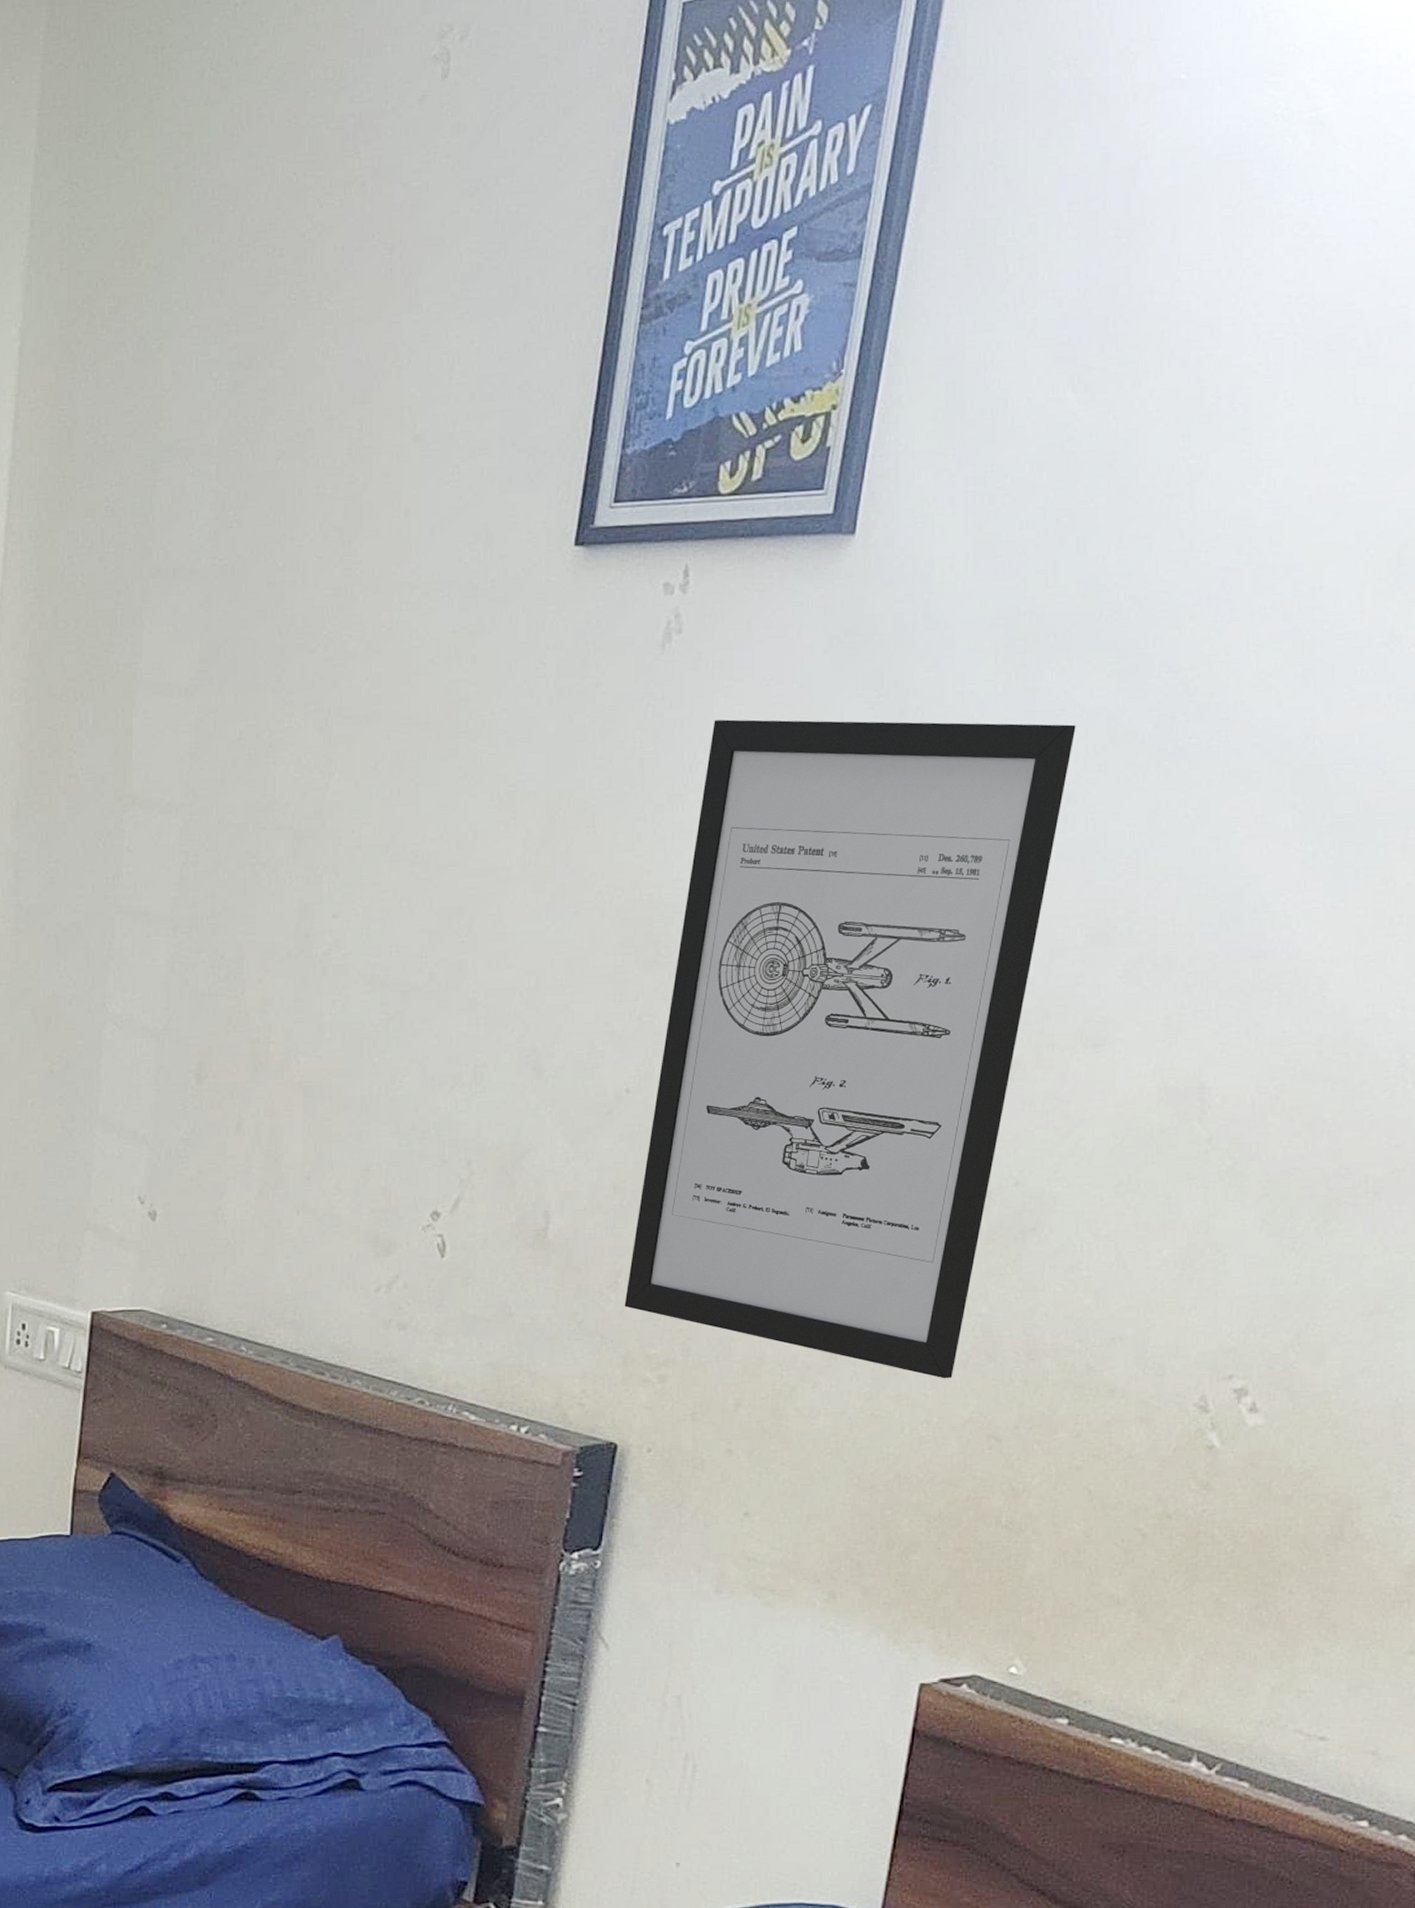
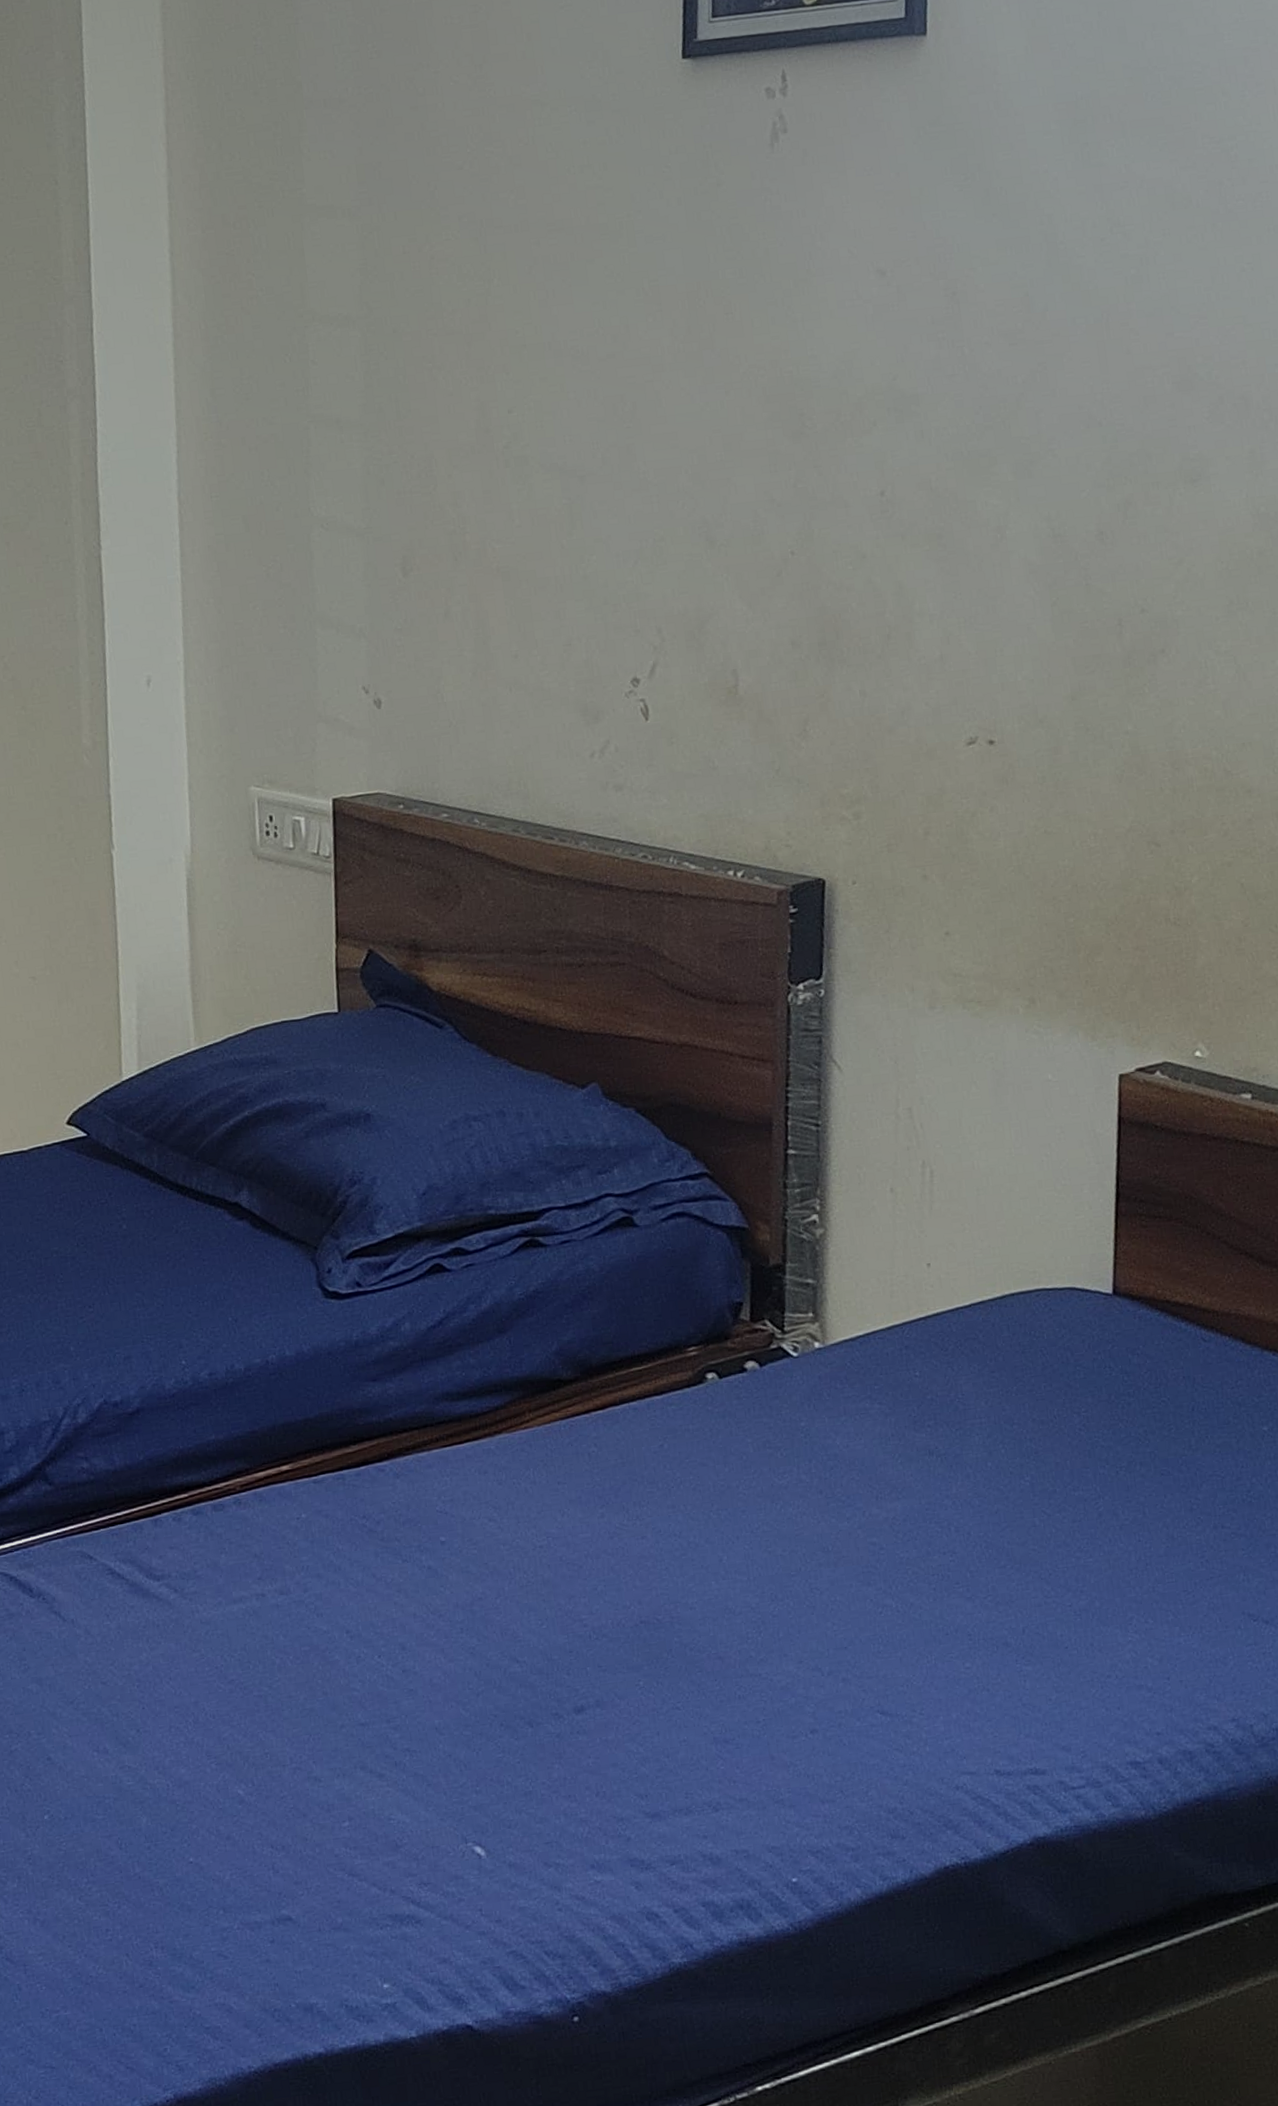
wall art: present [624,719,1076,1379] -> none [814,194,1139,794]

